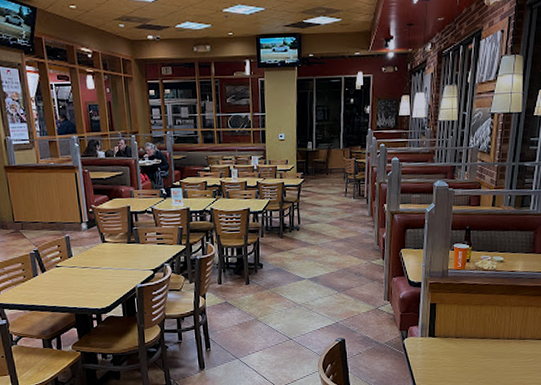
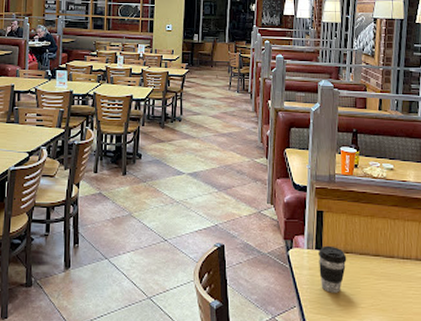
coffee cup: none [431,333,457,372] -> present [319,245,347,293]

